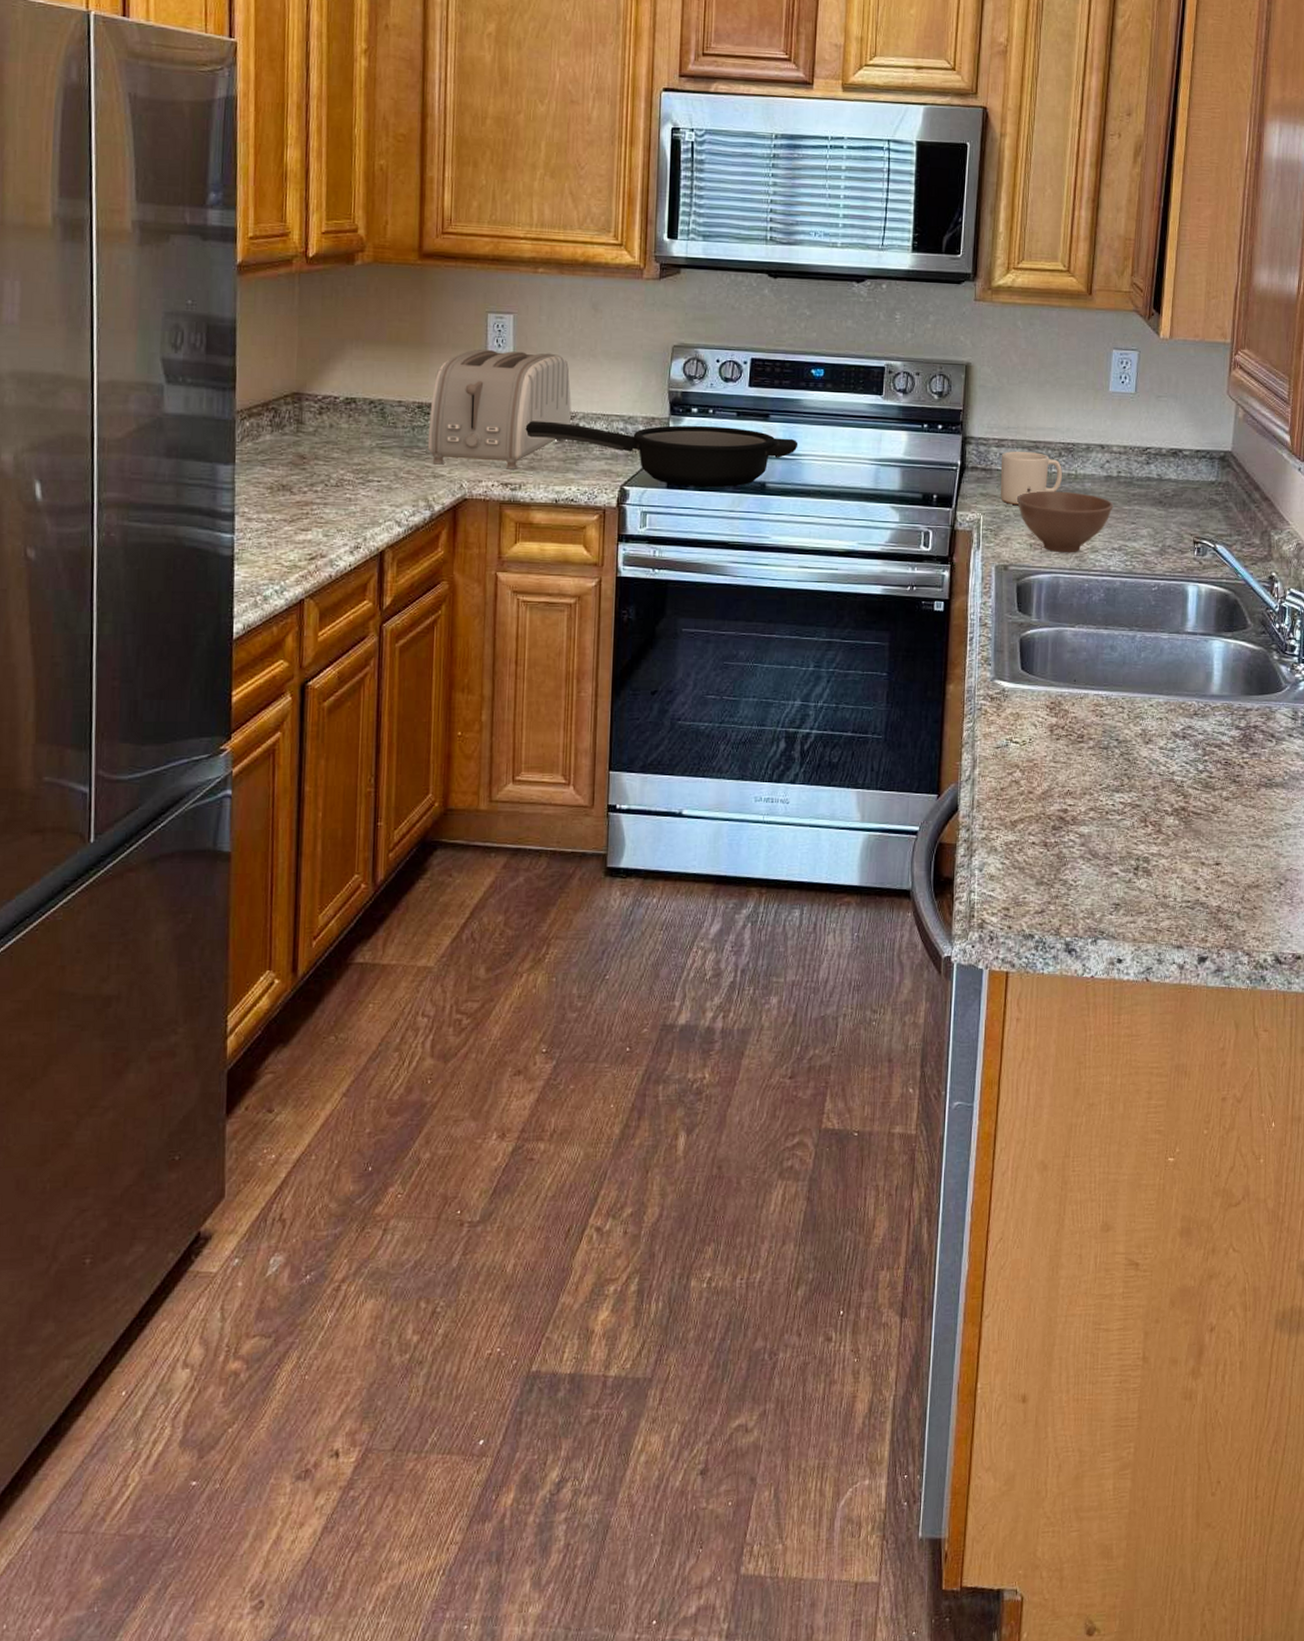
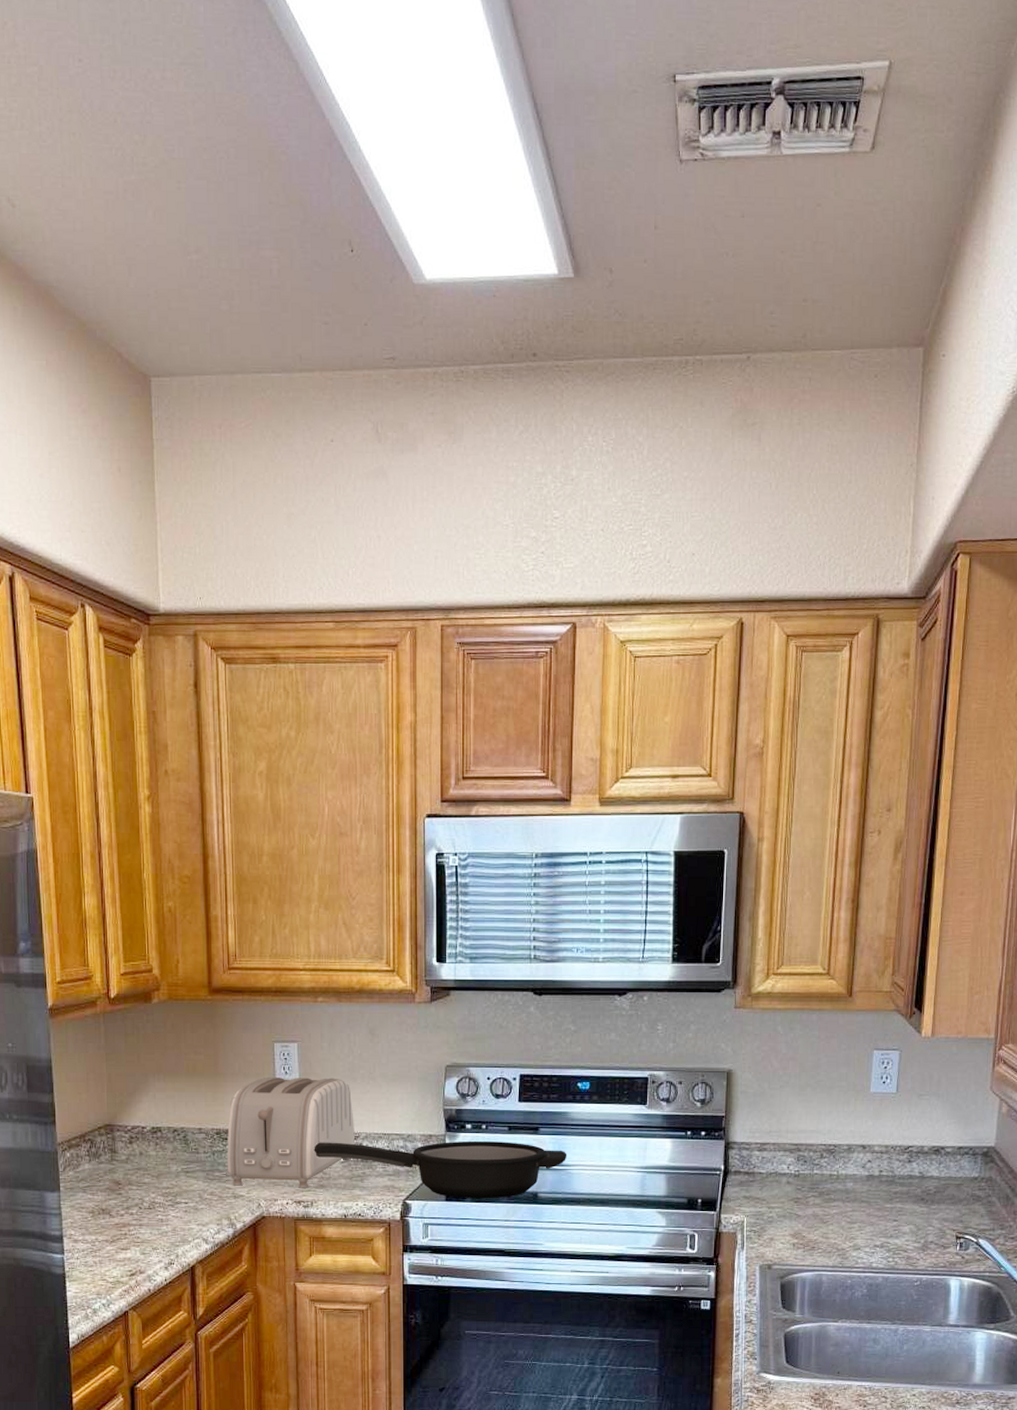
mug: present [1000,451,1063,506] -> none [763,1154,825,1207]
bowl: present [1016,491,1113,552] -> none [779,1191,875,1251]

